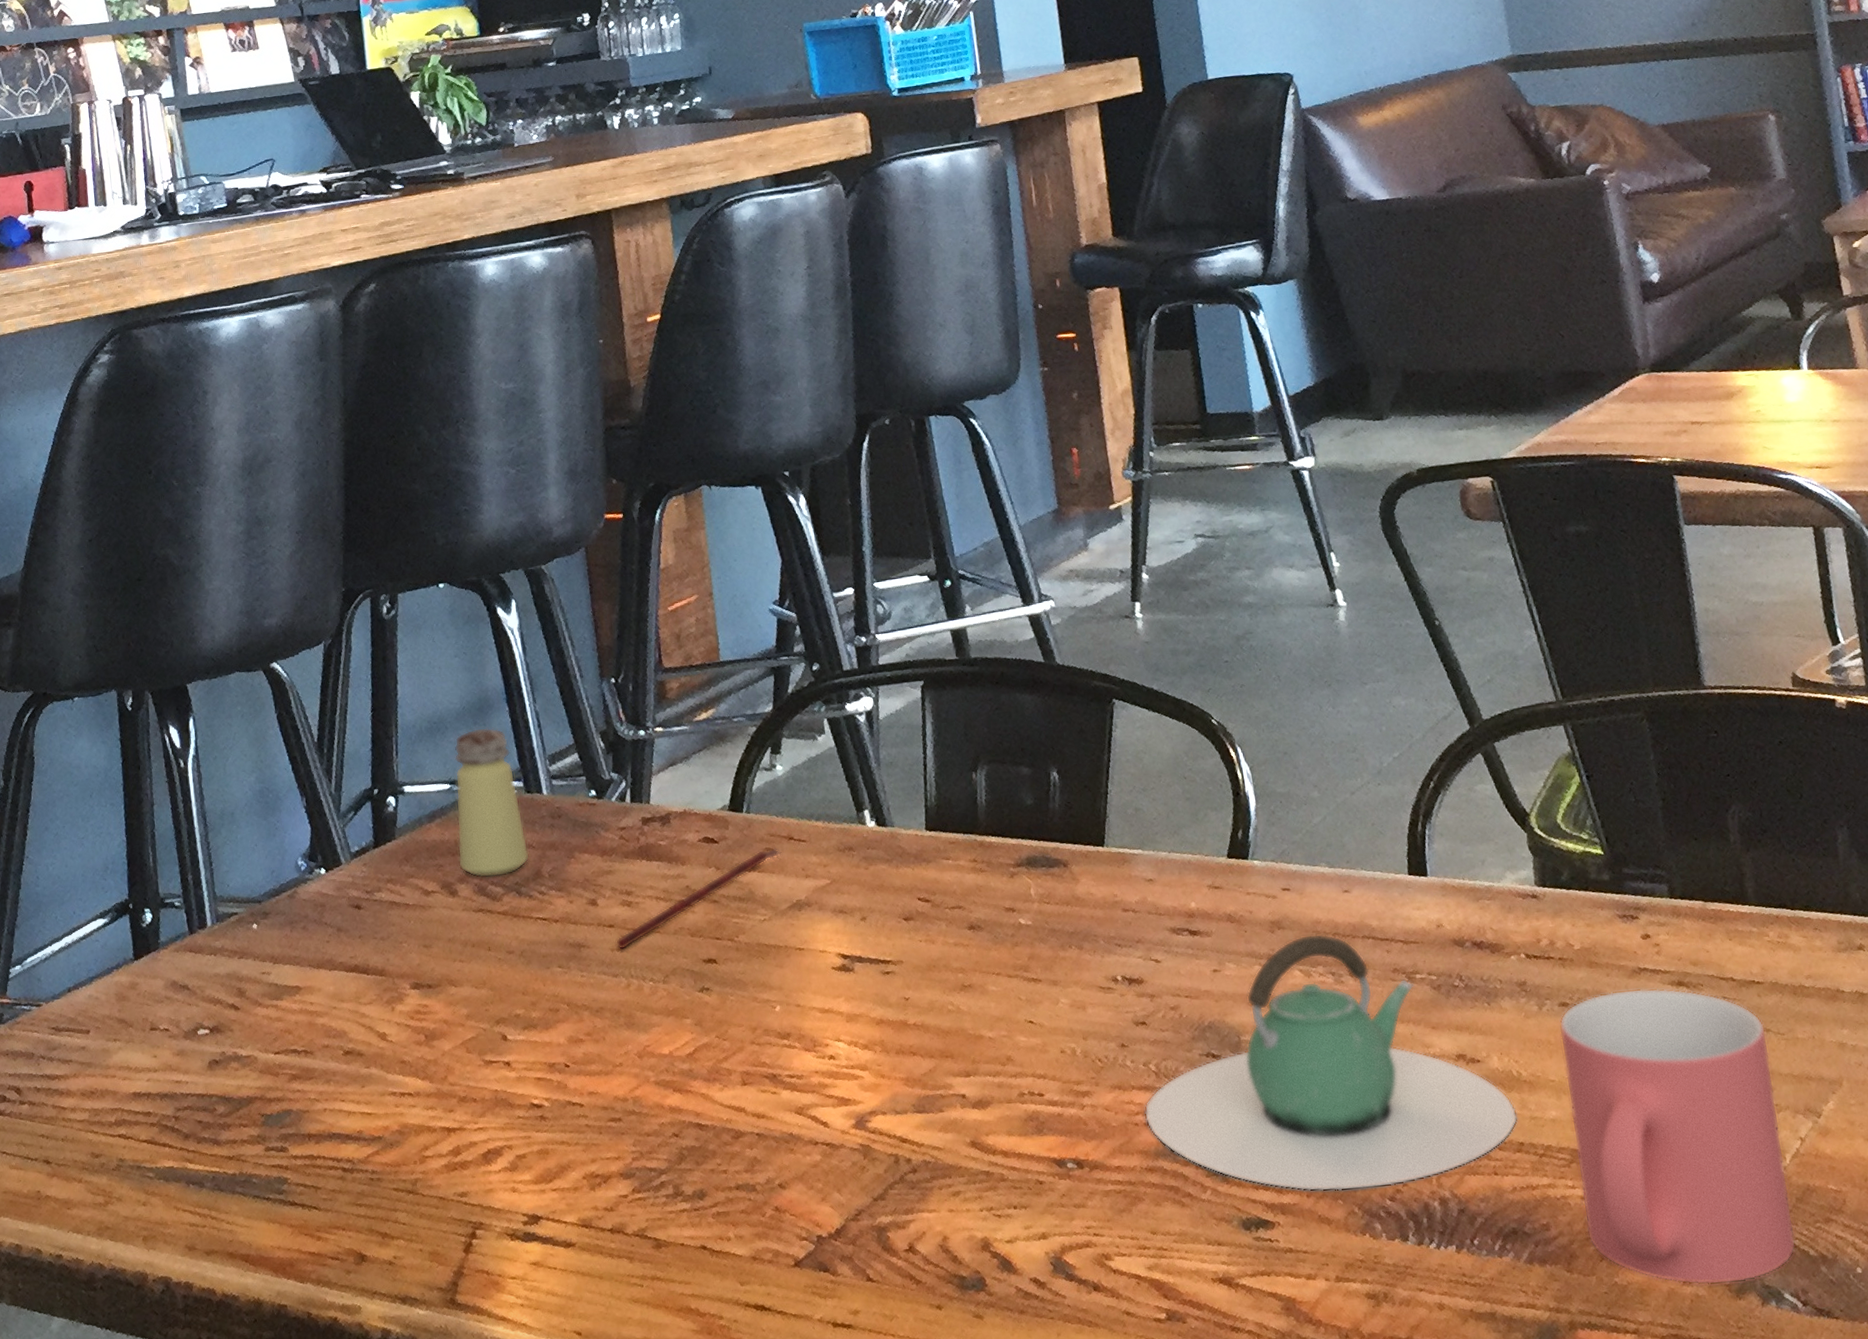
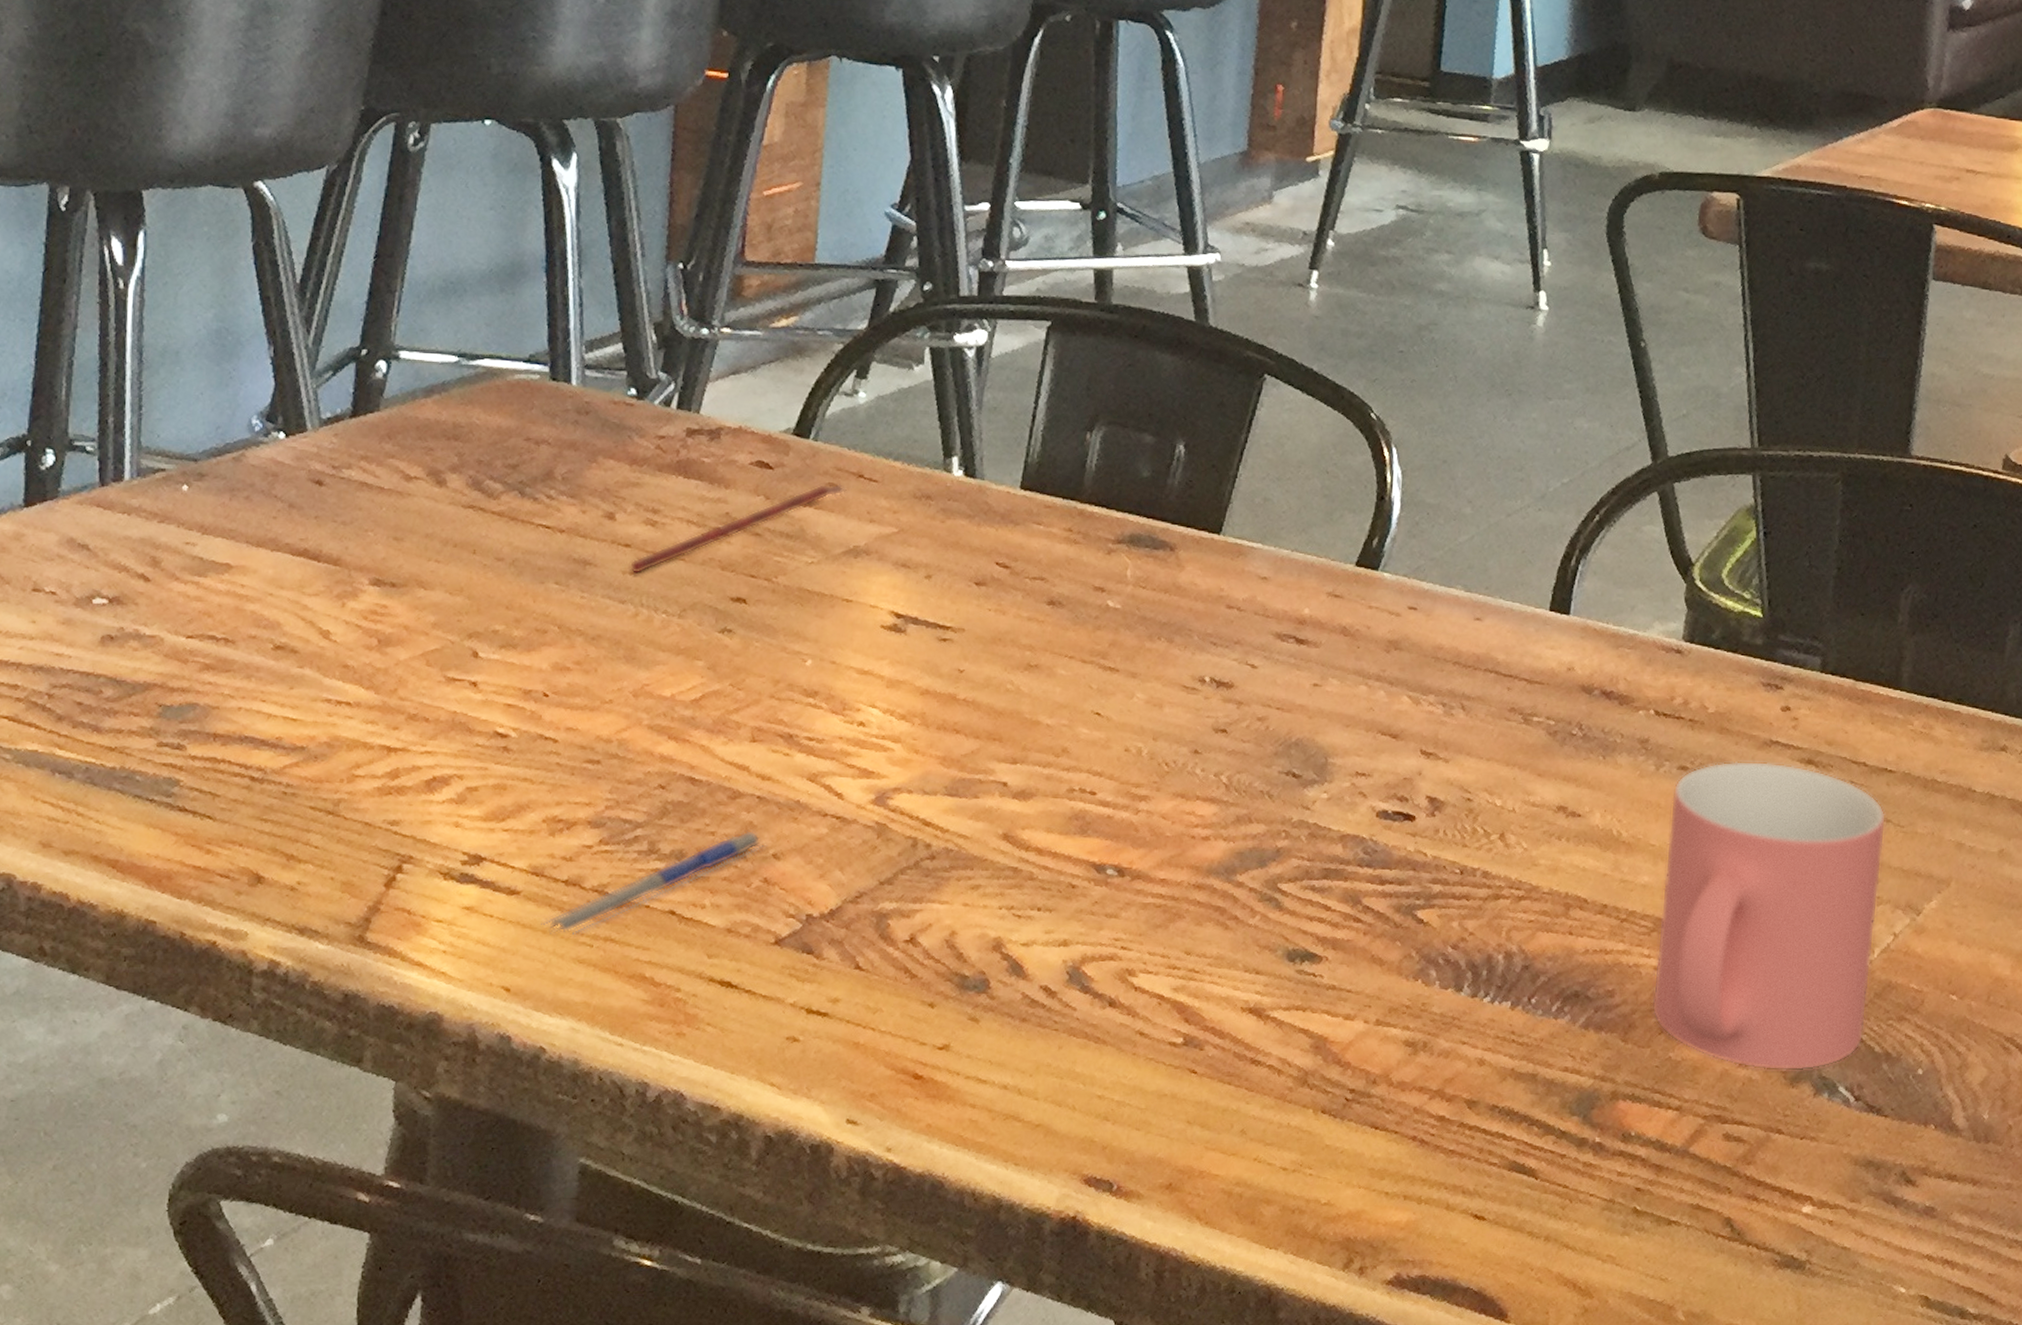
saltshaker: present [454,727,529,878] -> none [453,296,543,472]
pen: none [597,1165,773,1279] -> present [541,831,767,935]
teapot: present [1144,933,1518,1192] -> none [1204,659,1608,934]

